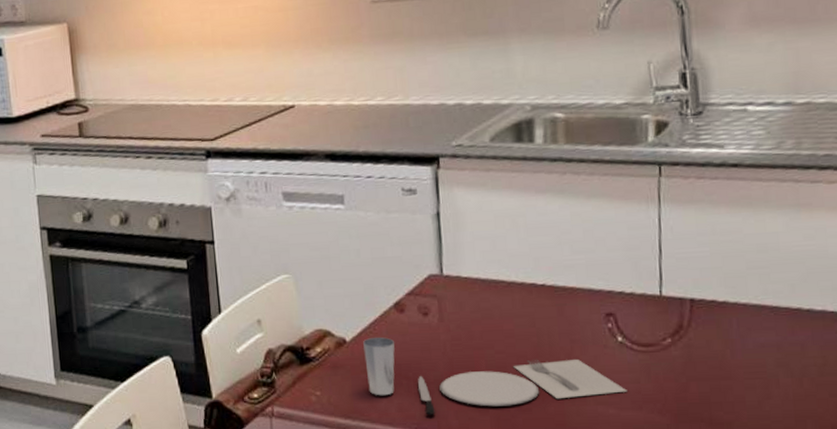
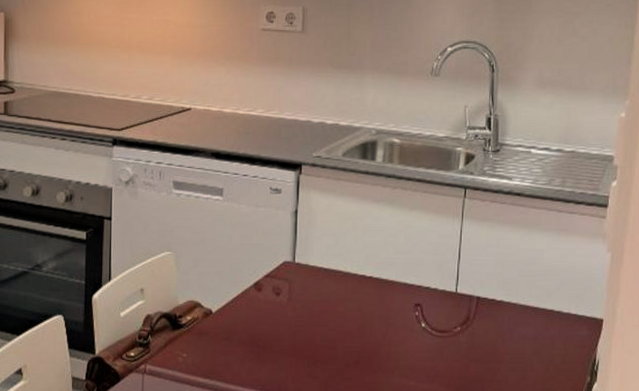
place setting: present [363,337,627,415] -> none [226,311,425,379]

